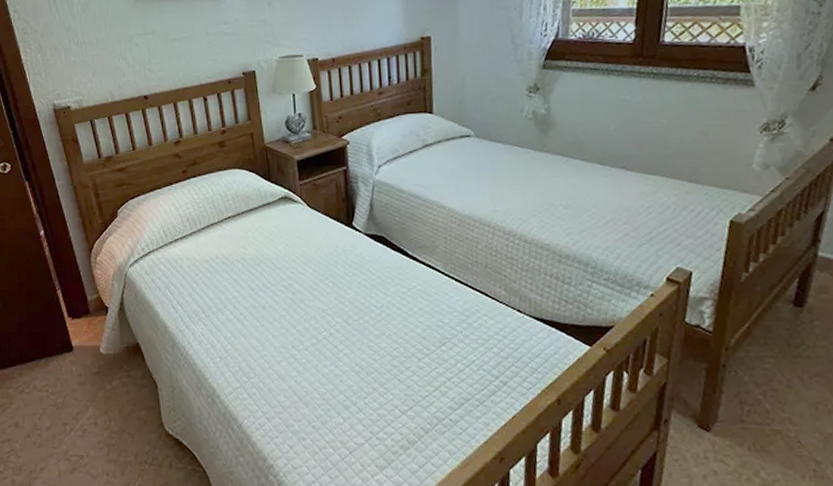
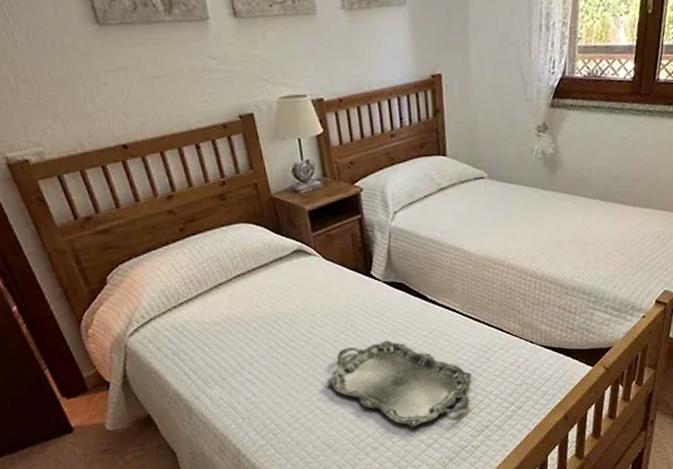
serving tray: none [303,294,452,389] -> present [327,340,471,427]

